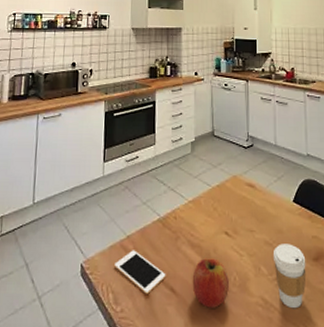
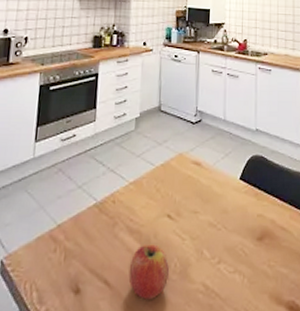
cell phone: present [114,250,166,294] -> none [41,240,100,289]
coffee cup: present [274,243,306,309] -> none [217,224,250,293]

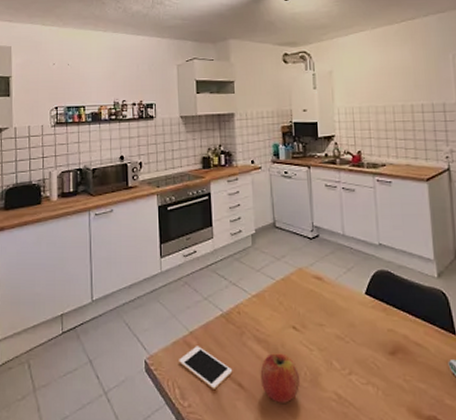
cell phone: none [41,240,100,289] -> present [179,346,233,389]

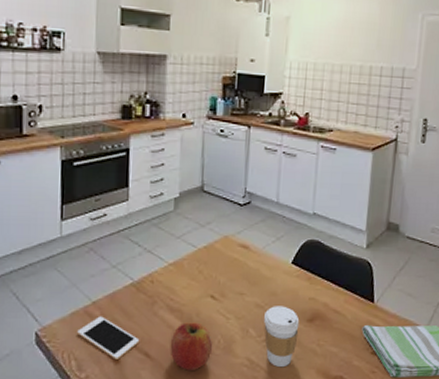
coffee cup: none [346,337,383,404] -> present [264,306,300,368]

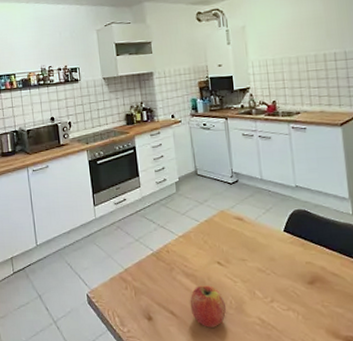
cell phone: present [77,316,140,360] -> none [117,281,165,317]
coffee cup: present [264,306,300,368] -> none [267,270,302,327]

